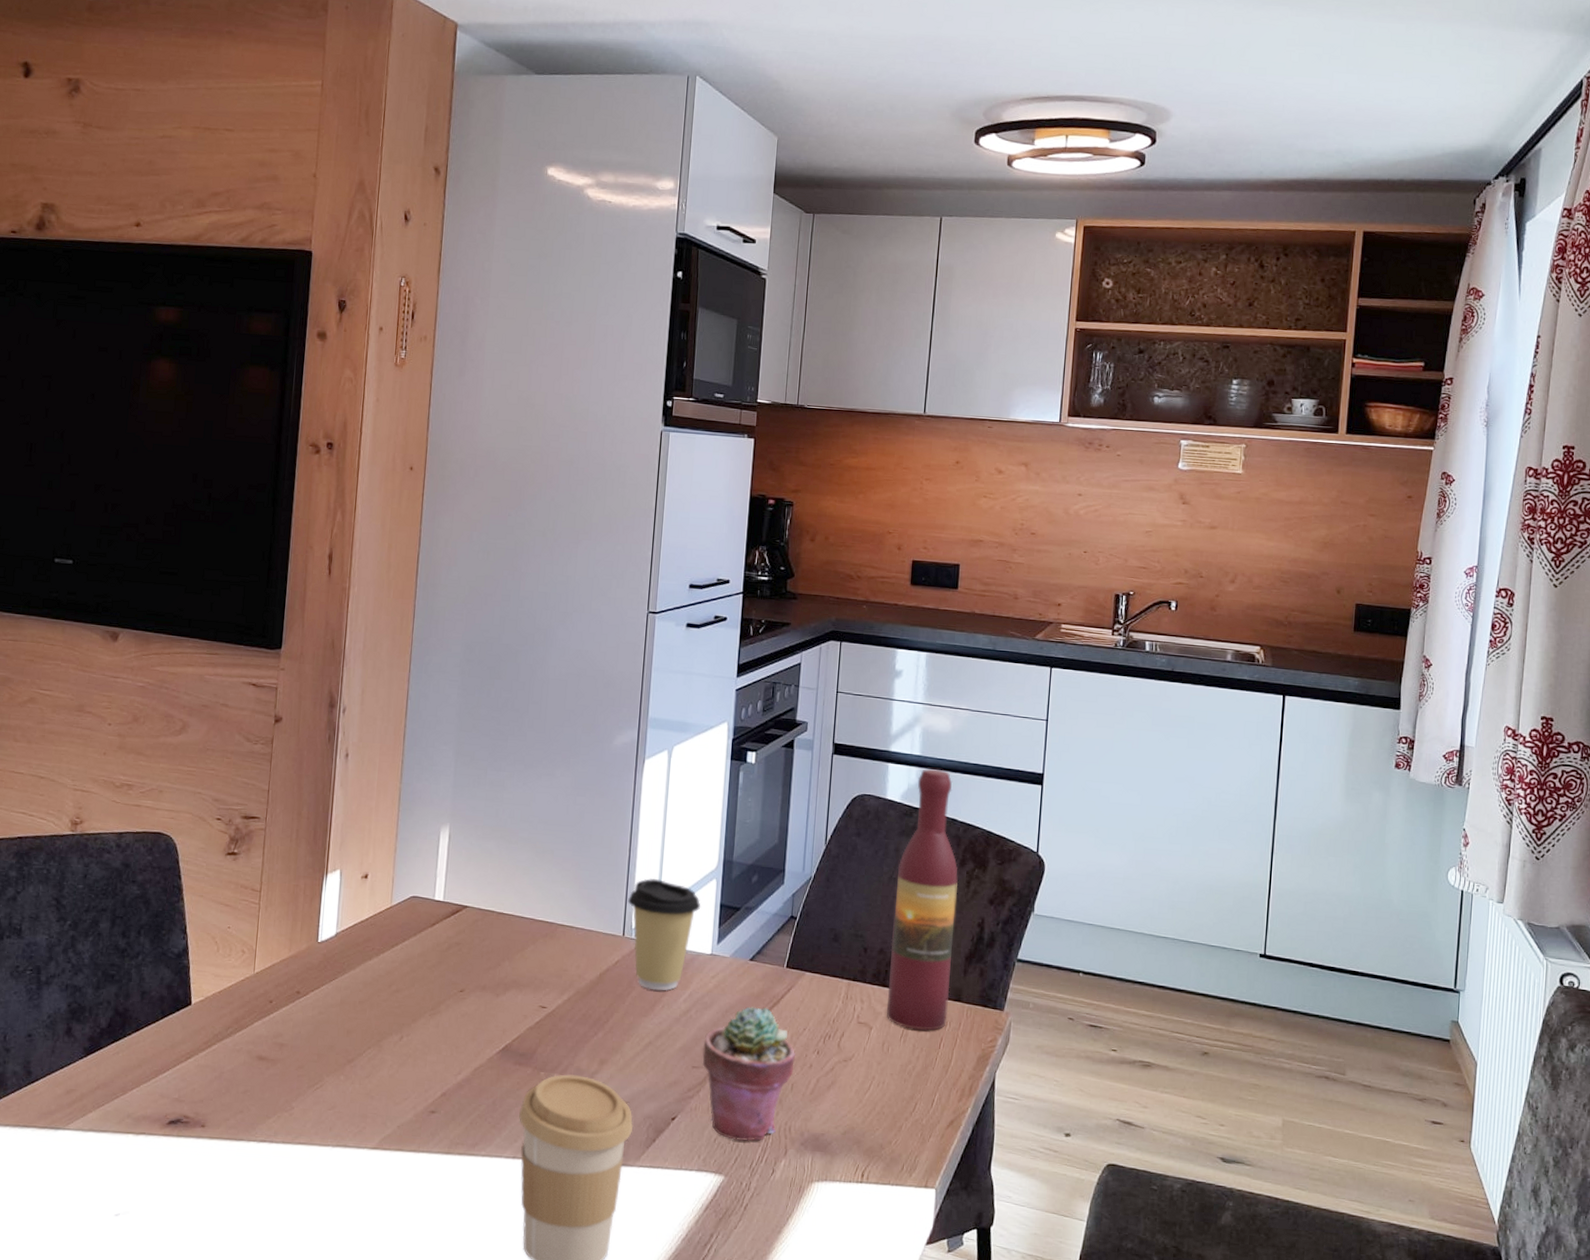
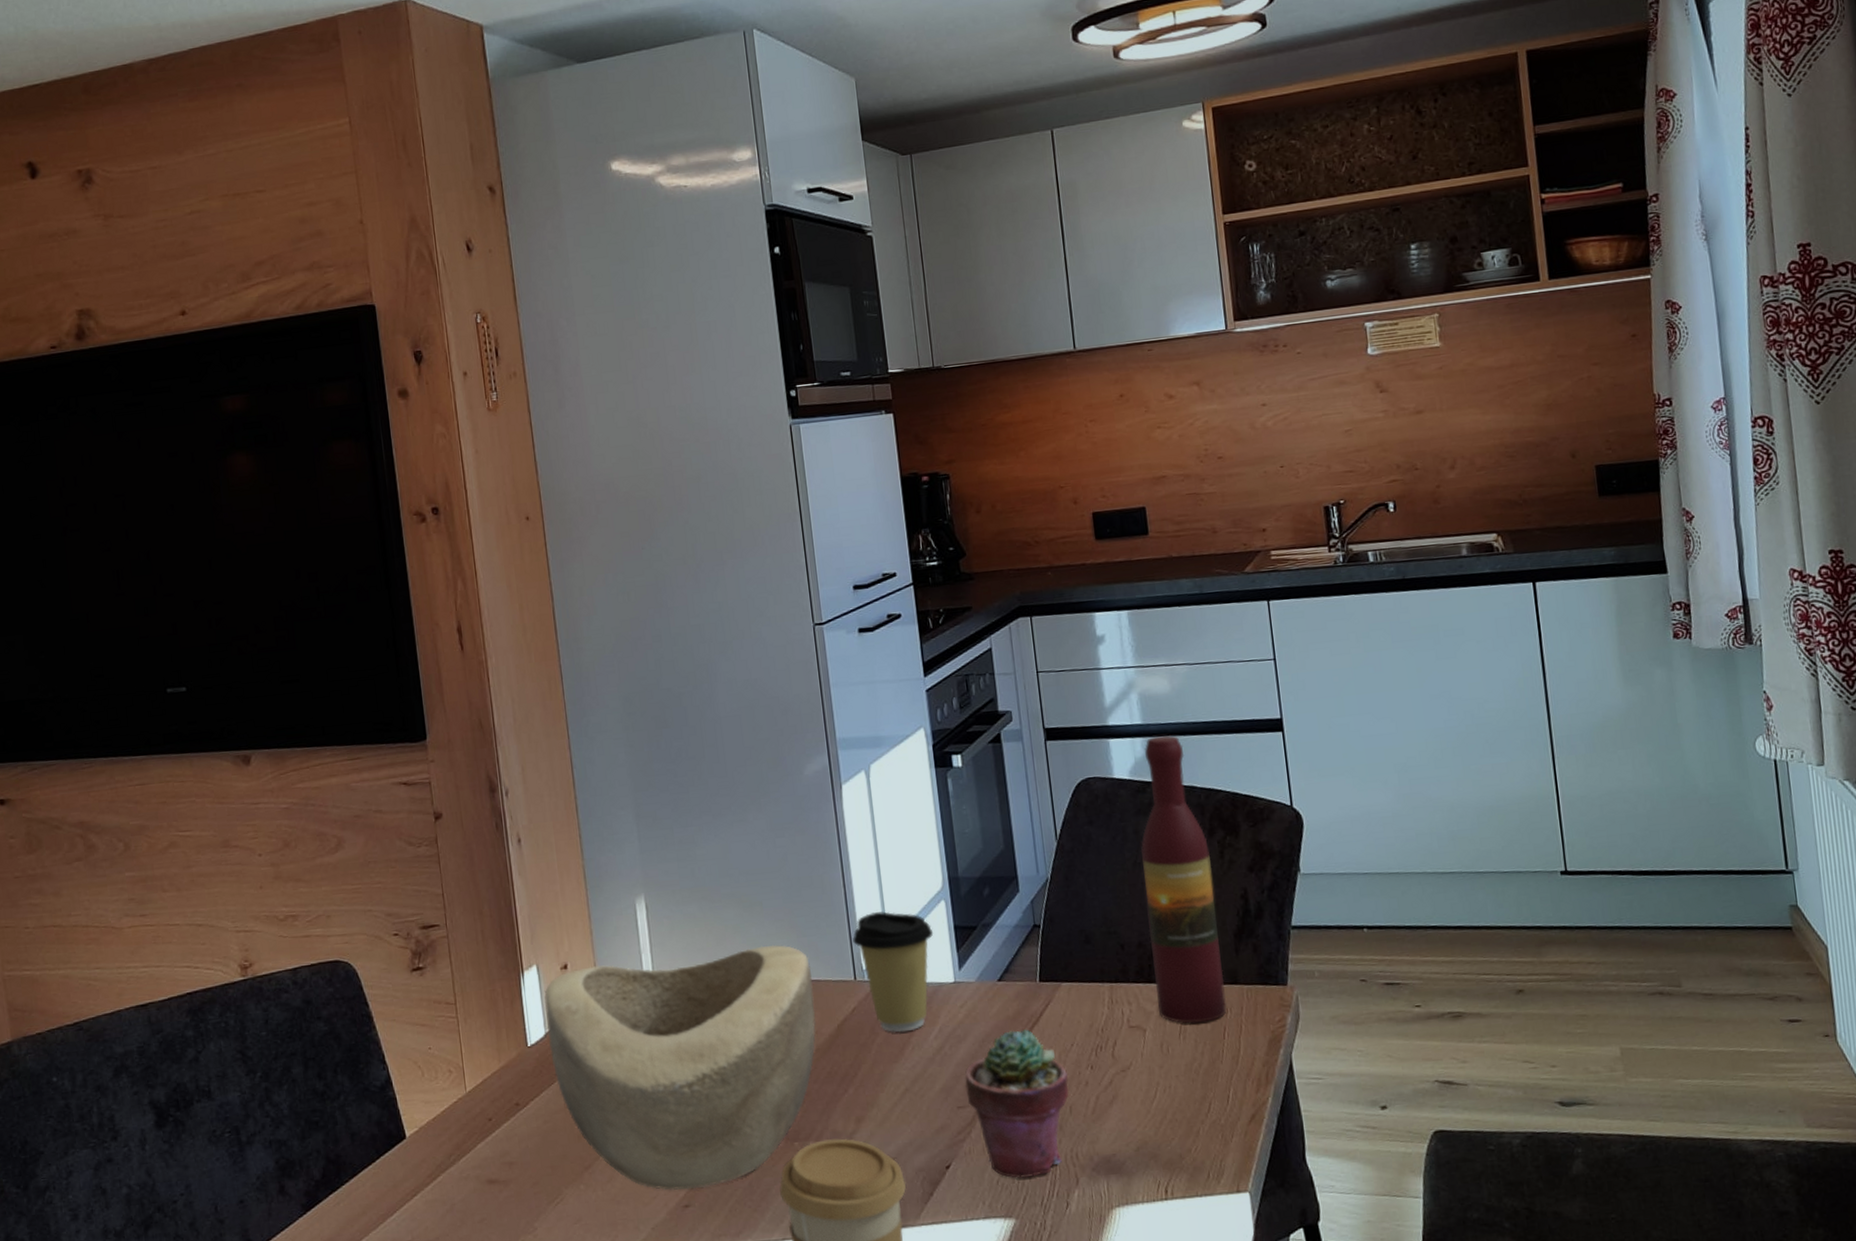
decorative bowl: none [337,880,587,1099] -> present [544,944,816,1191]

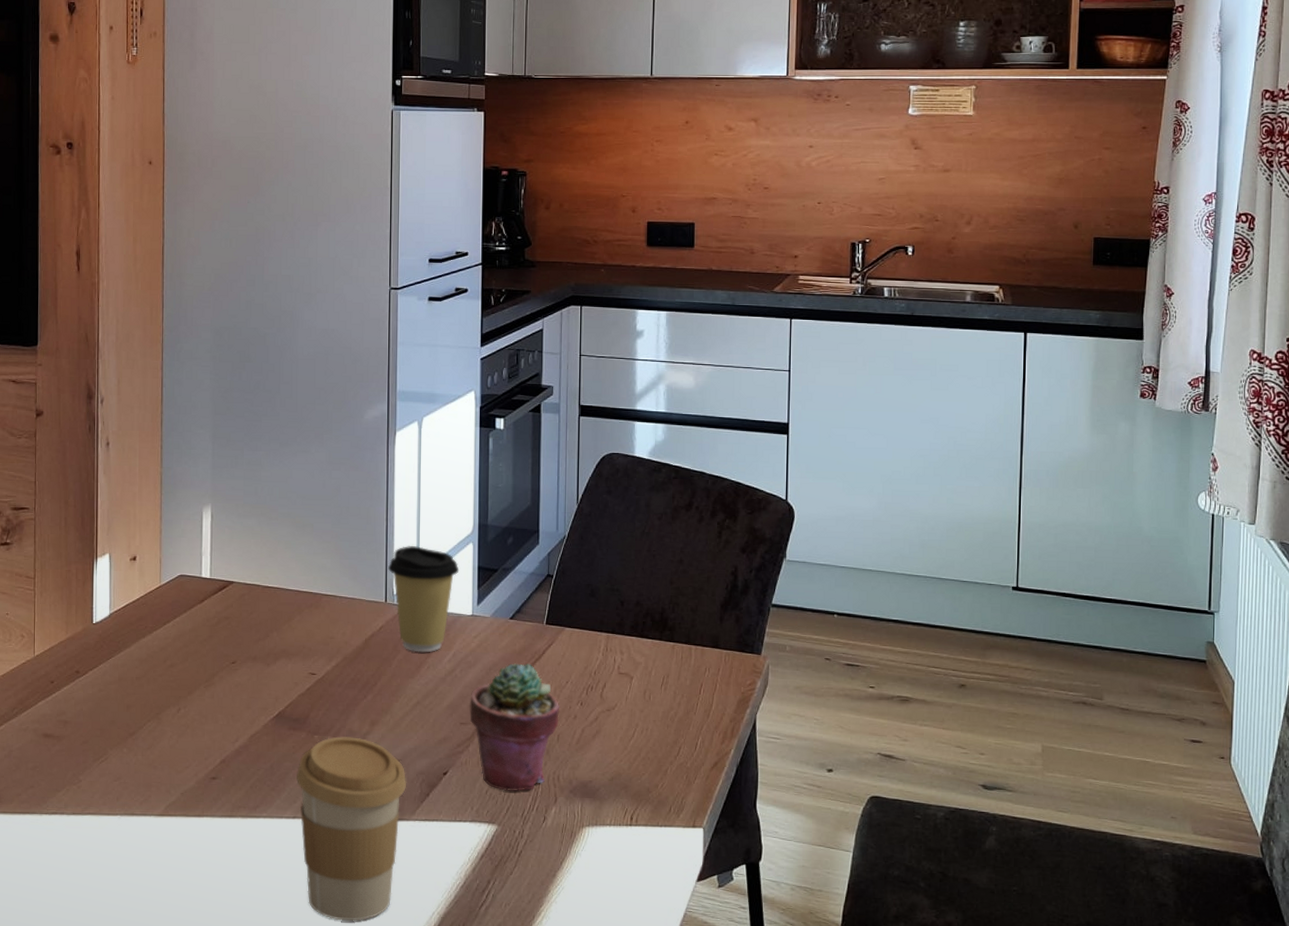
decorative bowl: present [544,944,816,1191] -> none [111,561,349,765]
wine bottle: present [1140,735,1227,1024] -> none [646,425,709,677]

